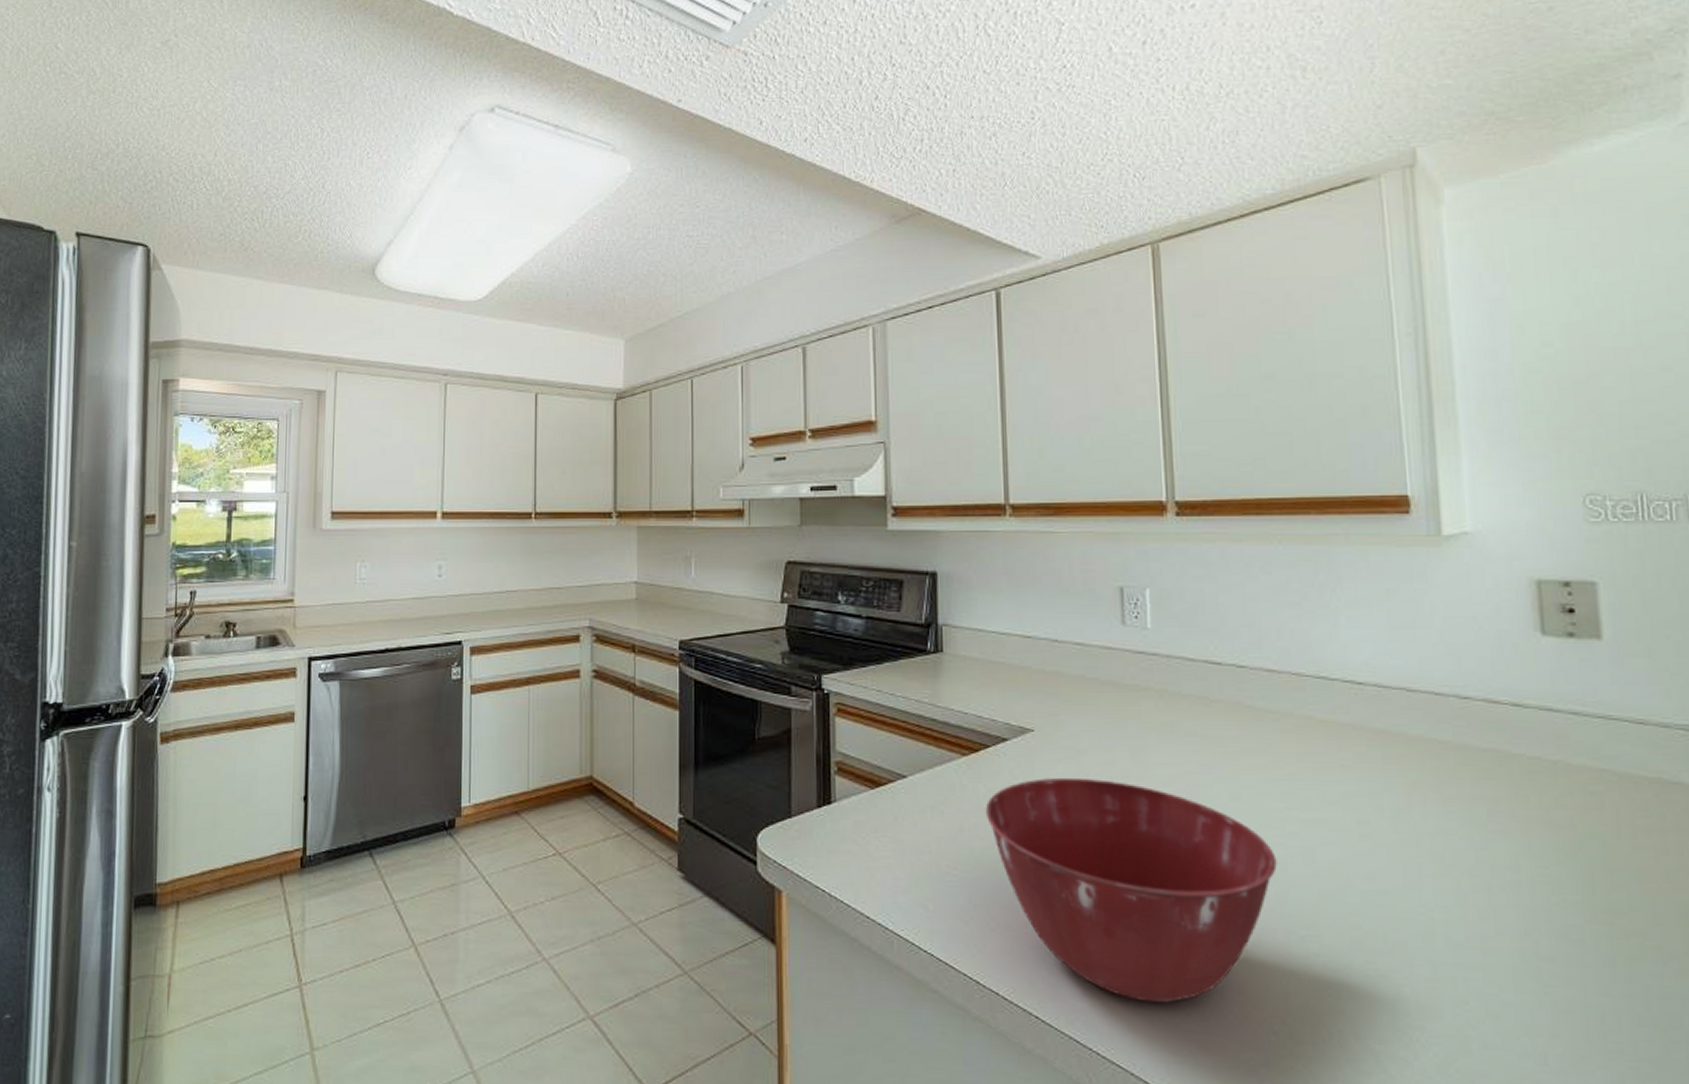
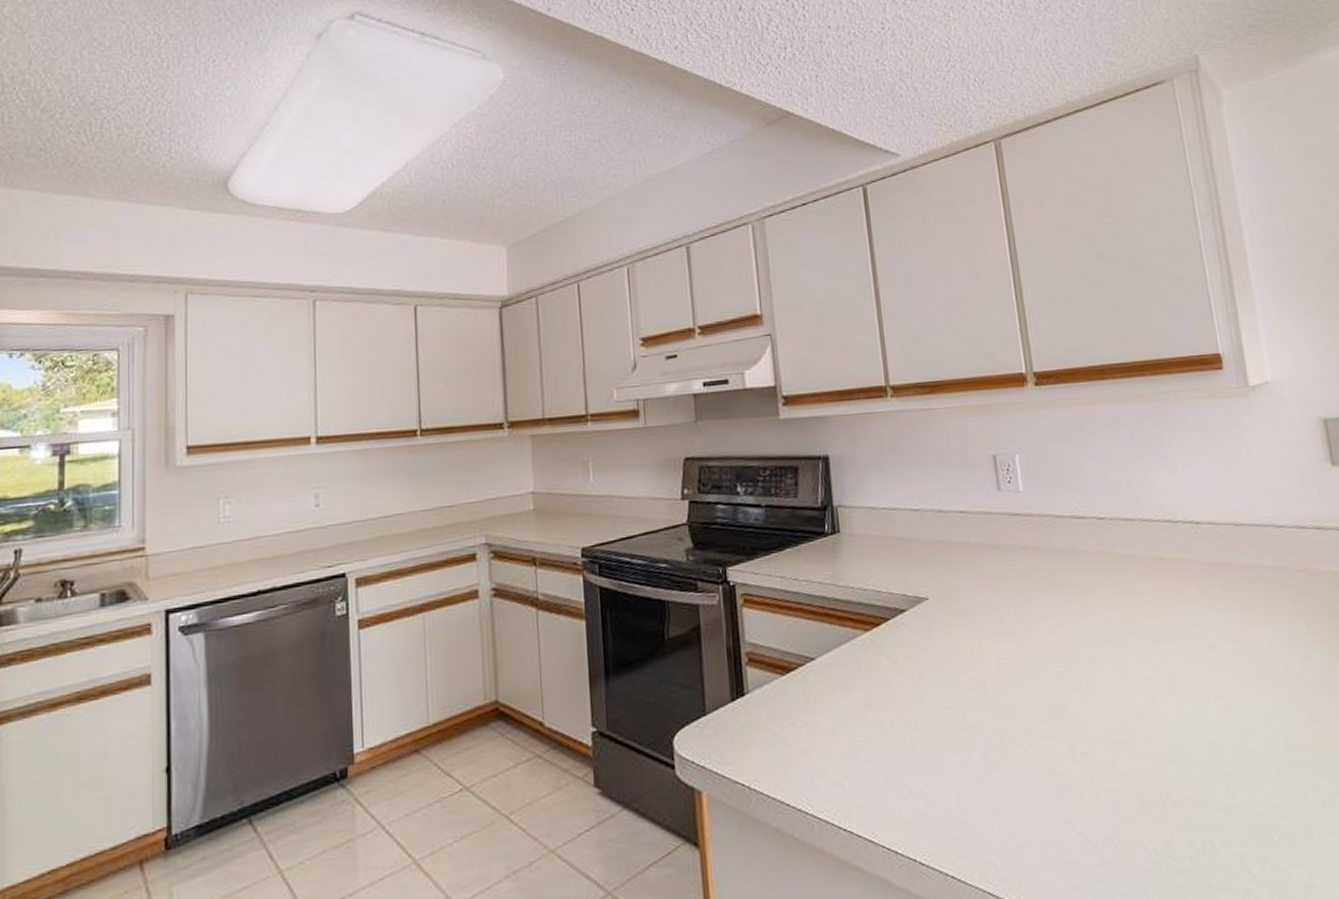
mixing bowl: present [985,777,1277,1004] -> none [890,637,1147,845]

